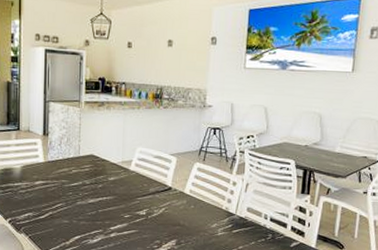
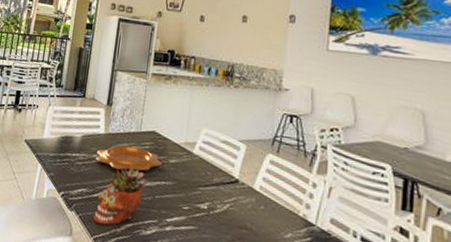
decorative bowl: none [39,171,102,192] -> present [96,145,163,171]
succulent planter: none [43,188,90,241] -> present [93,166,147,225]

